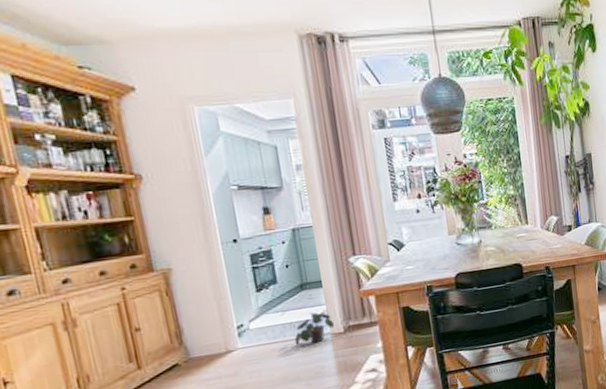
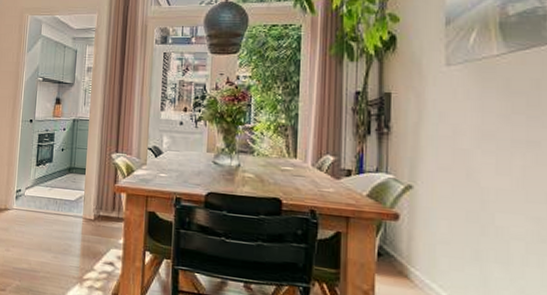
potted plant: present [294,312,335,345] -> none [54,194,88,223]

